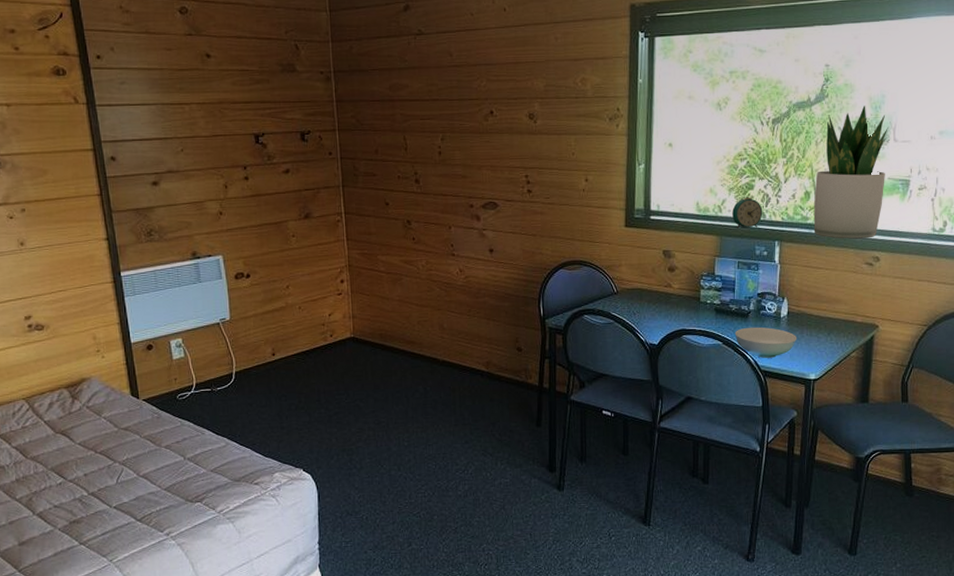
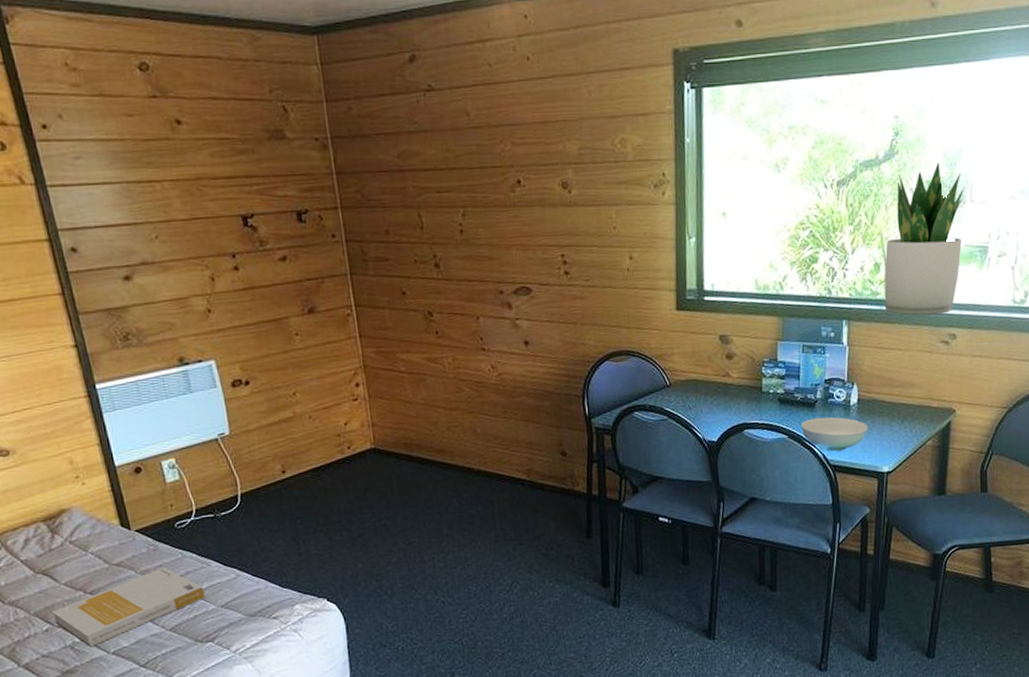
book: none [65,433,197,501] -> present [51,567,205,648]
alarm clock: present [732,197,763,229] -> none [795,271,829,308]

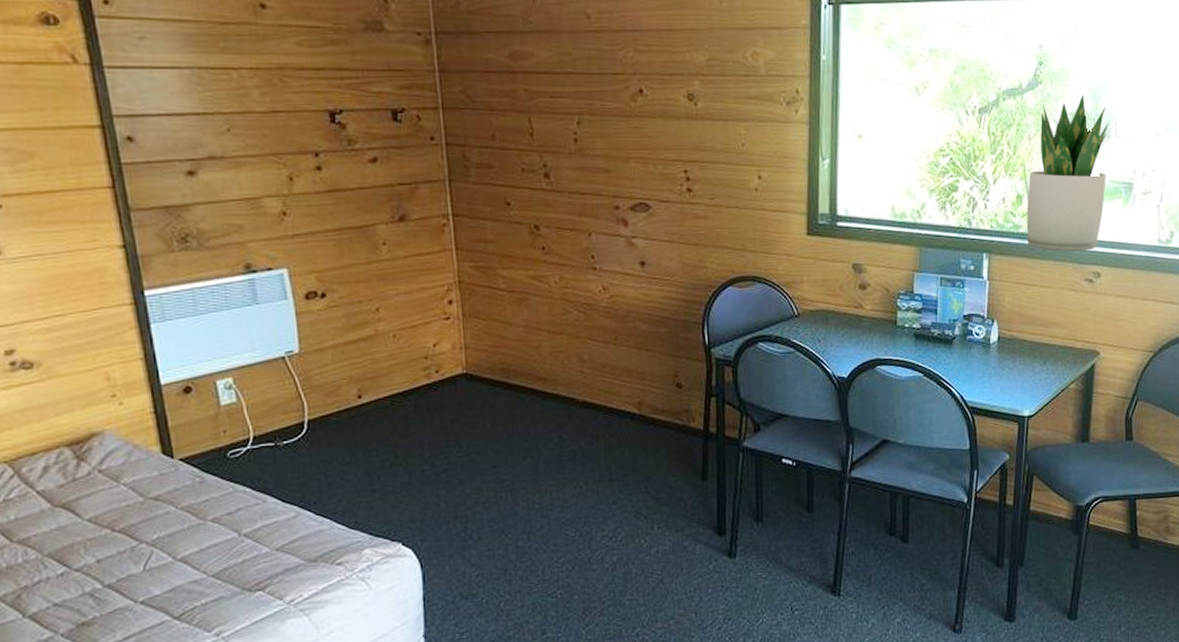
book: present [51,567,205,648] -> none [69,503,257,596]
bowl: present [801,417,869,451] -> none [937,355,1009,392]

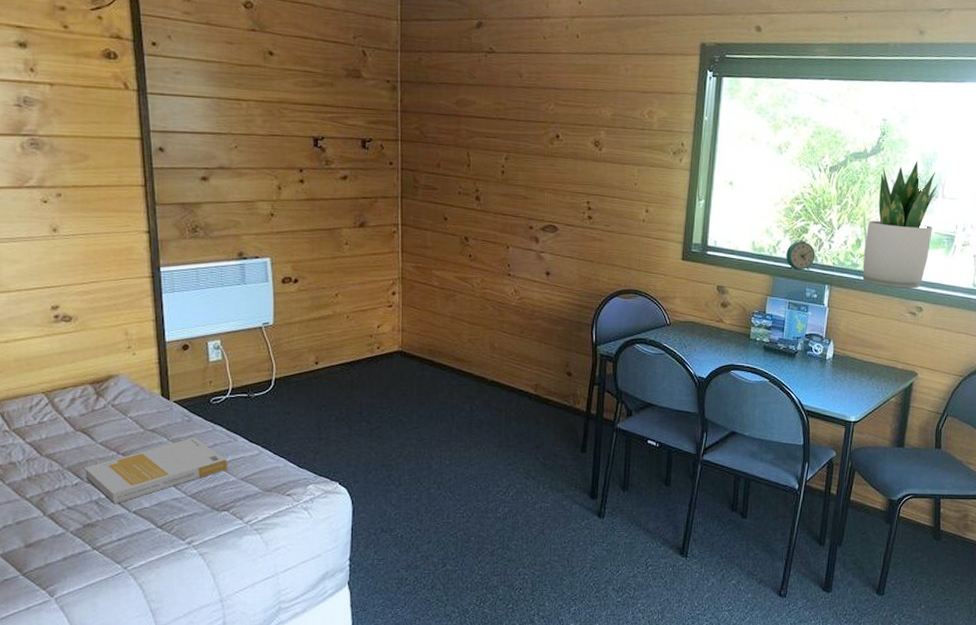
book: none [69,503,257,596] -> present [83,438,227,505]
alarm clock: none [933,200,969,238] -> present [786,240,816,271]

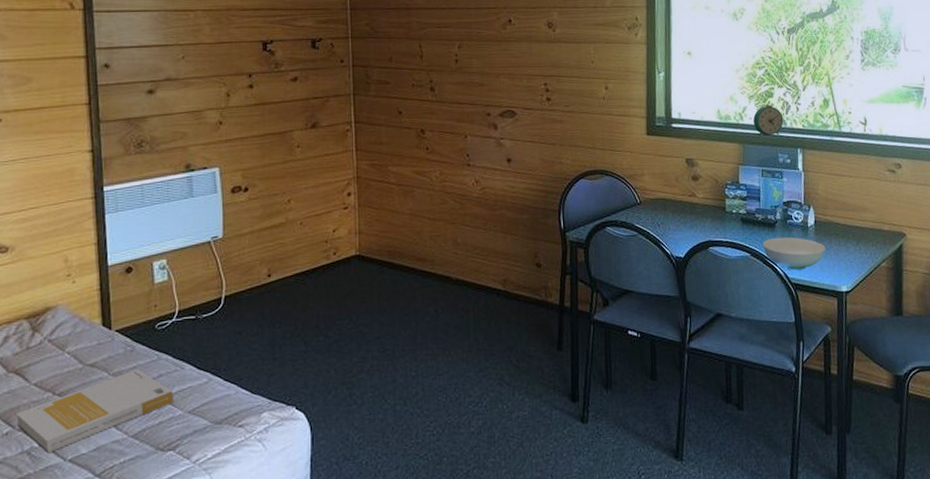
bowl: none [781,366,841,398] -> present [762,237,826,270]
planter: present [862,161,938,289] -> none [832,16,900,146]

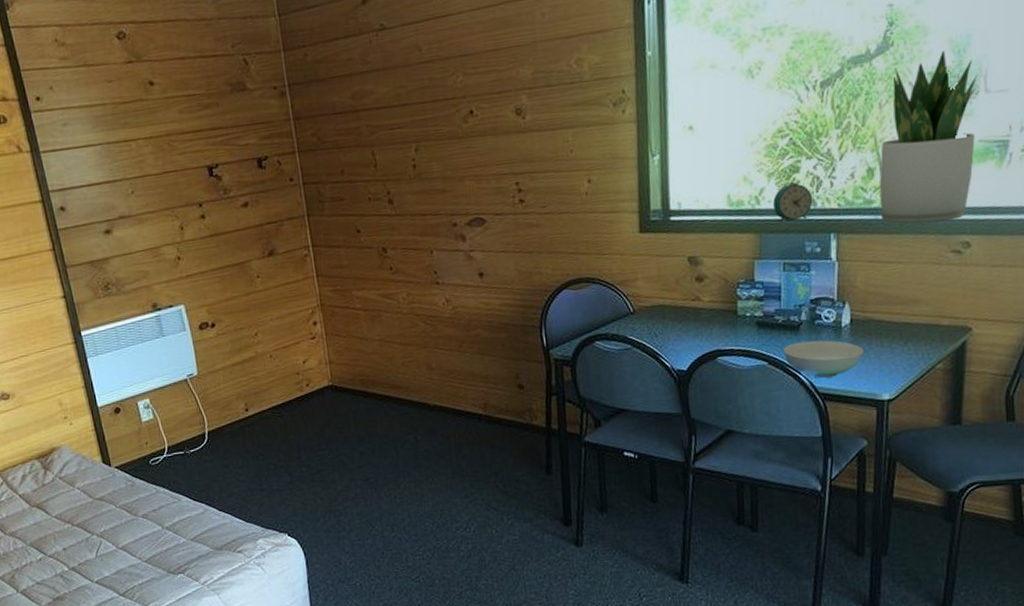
book: present [15,369,173,454] -> none [44,502,176,576]
planter: none [832,16,900,146] -> present [879,50,977,224]

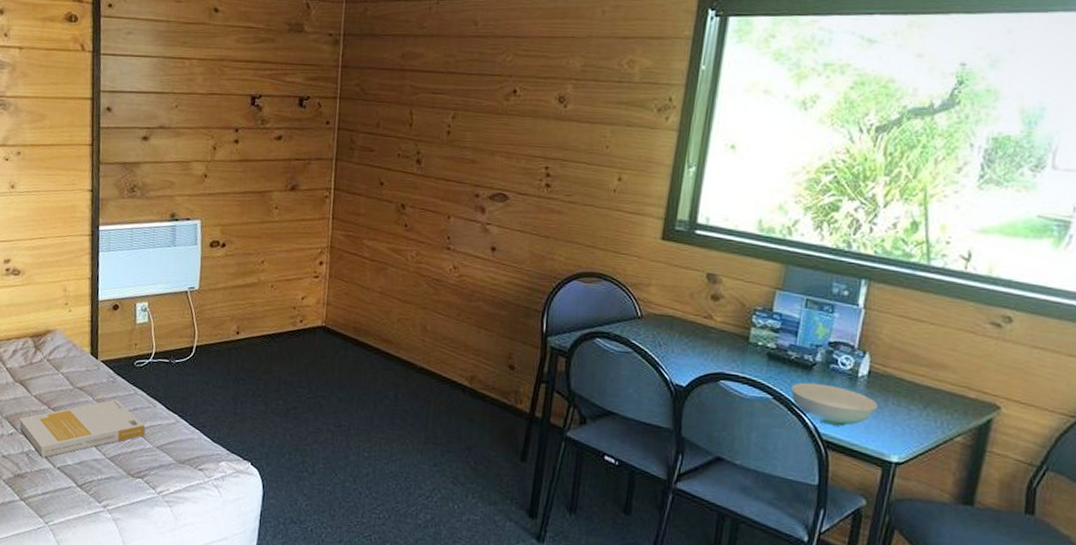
book: none [44,502,176,576] -> present [19,399,146,459]
alarm clock: present [773,182,813,223] -> none [805,220,849,260]
planter: present [879,50,977,224] -> none [918,119,1046,292]

